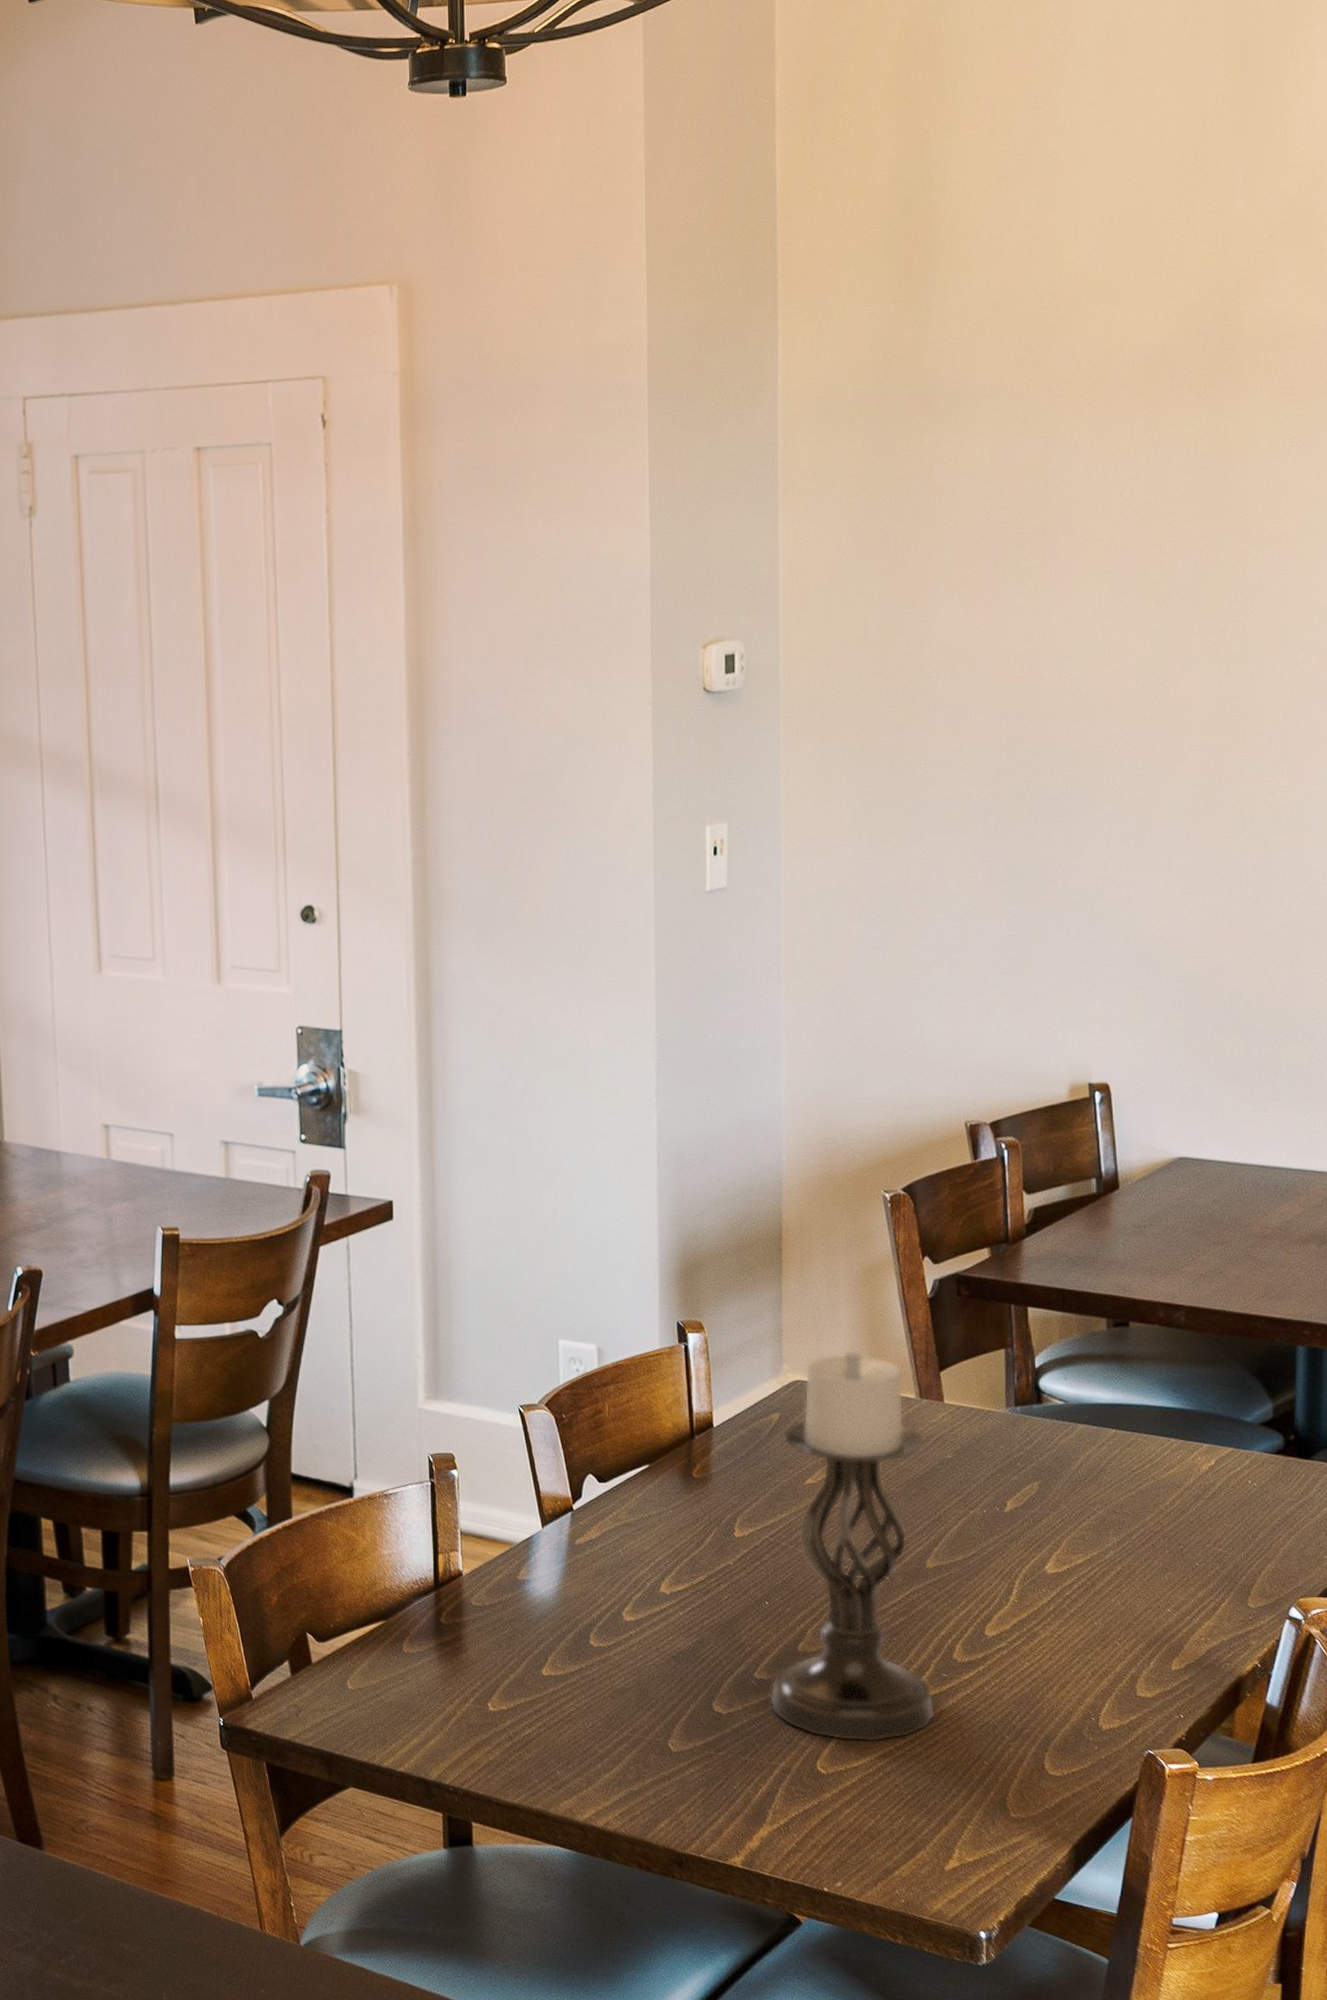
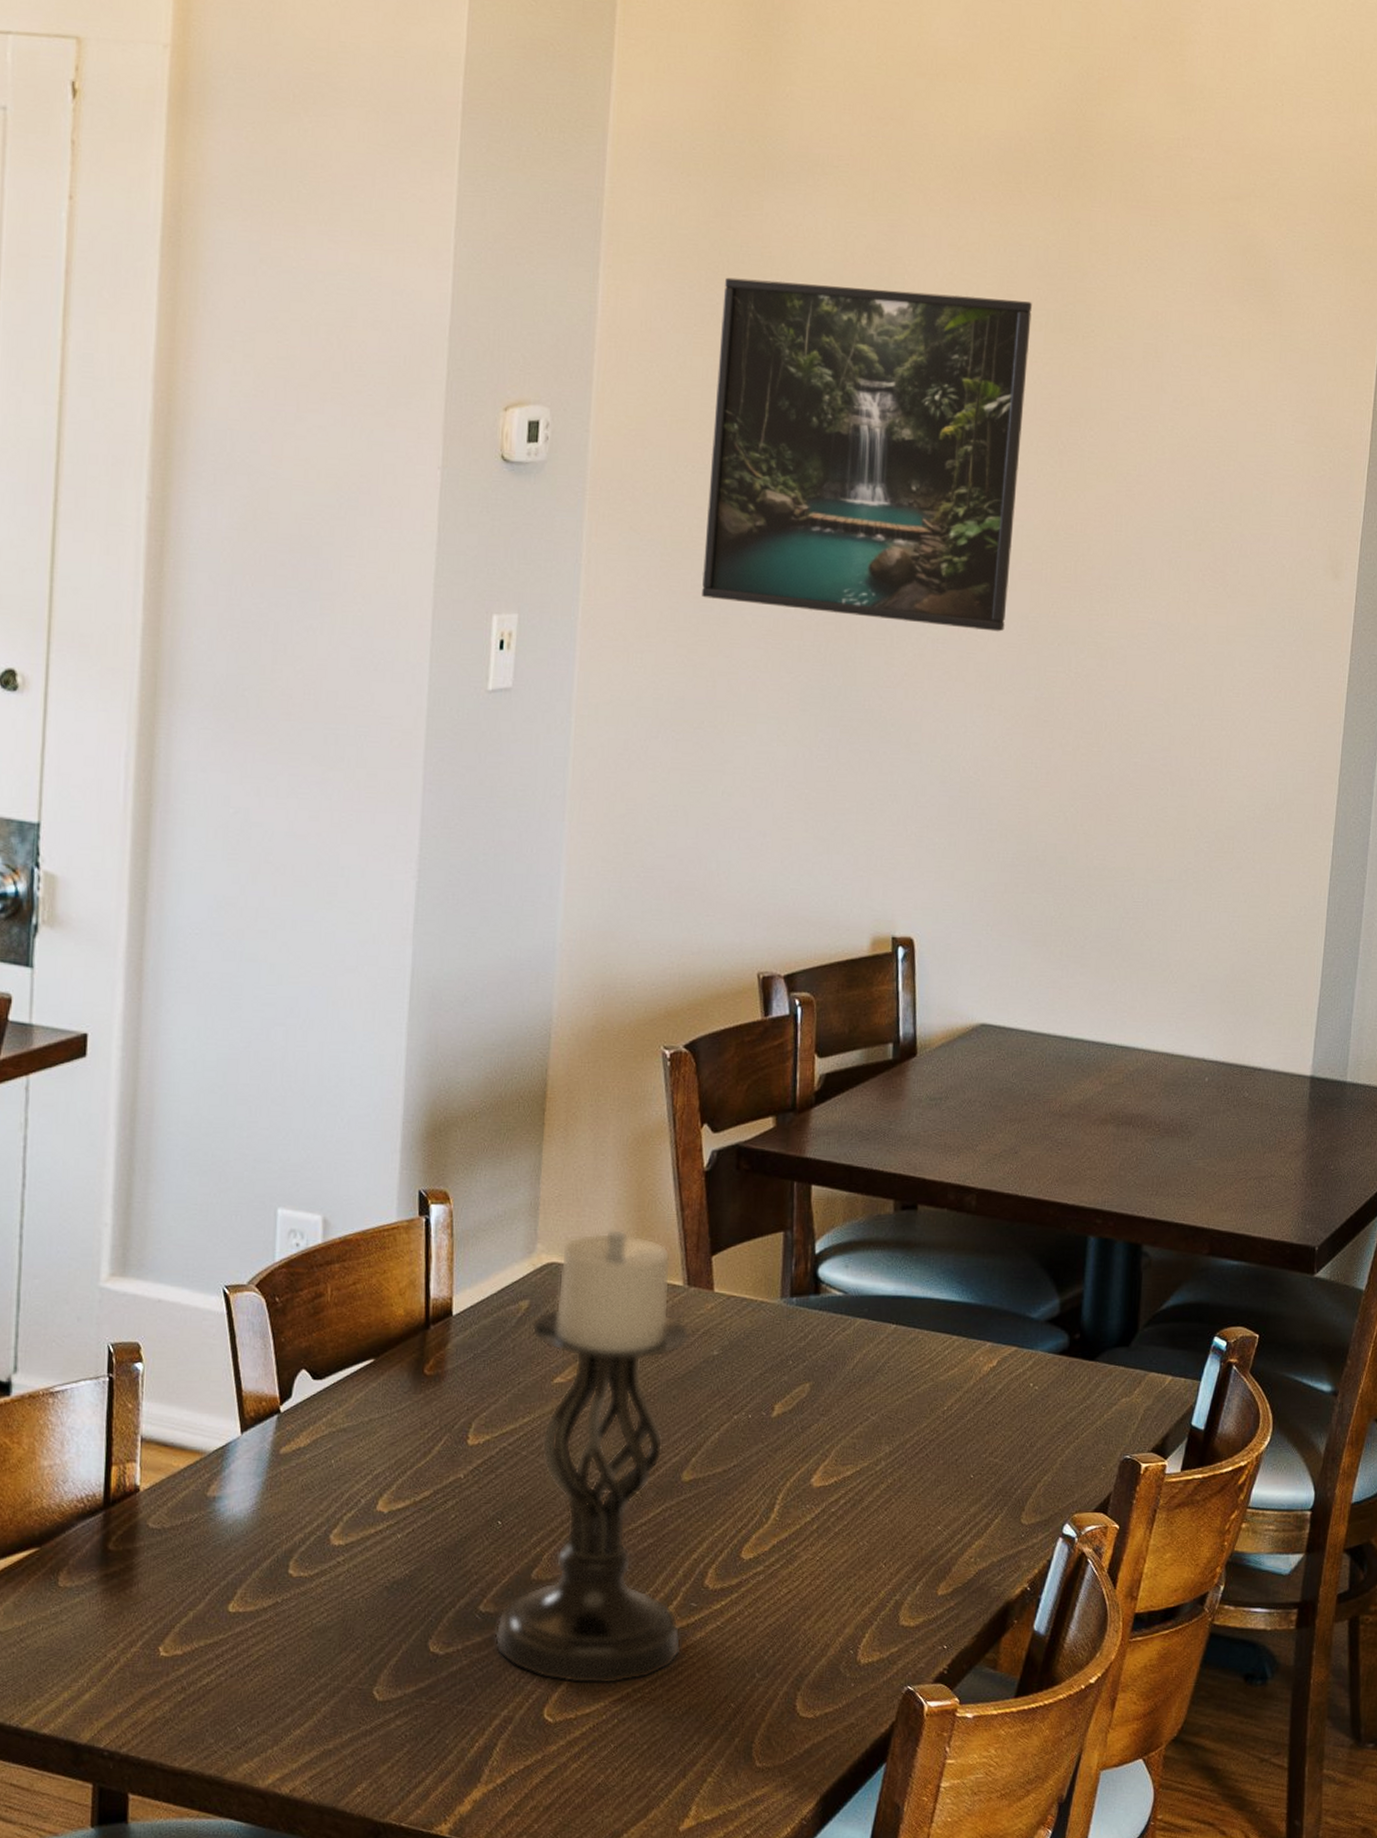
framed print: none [890,495,1185,801] -> present [702,277,1032,632]

